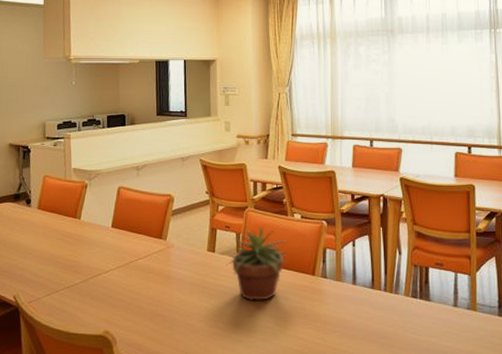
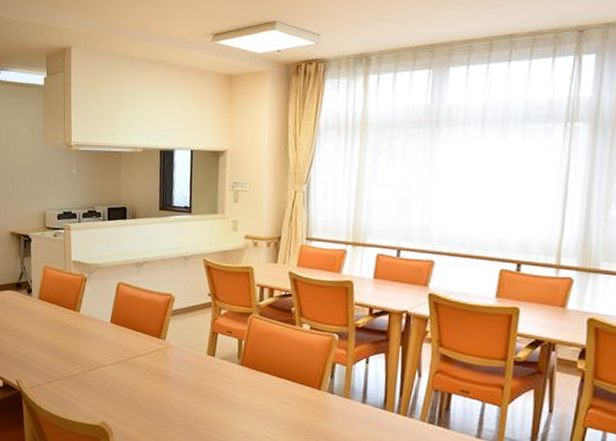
potted plant: present [226,227,288,301] -> none [226,335,293,410]

